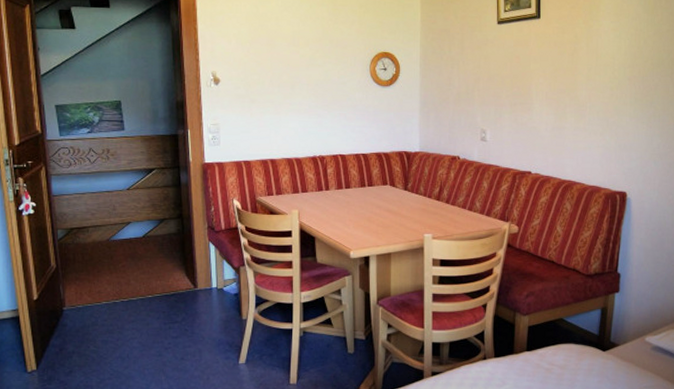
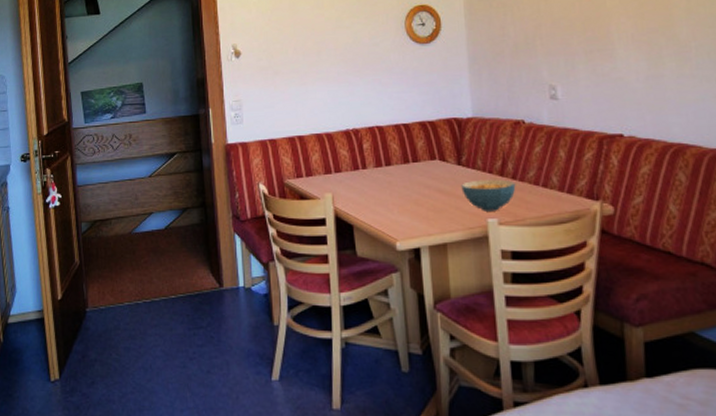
cereal bowl: none [406,203,448,228] -> present [461,179,516,211]

